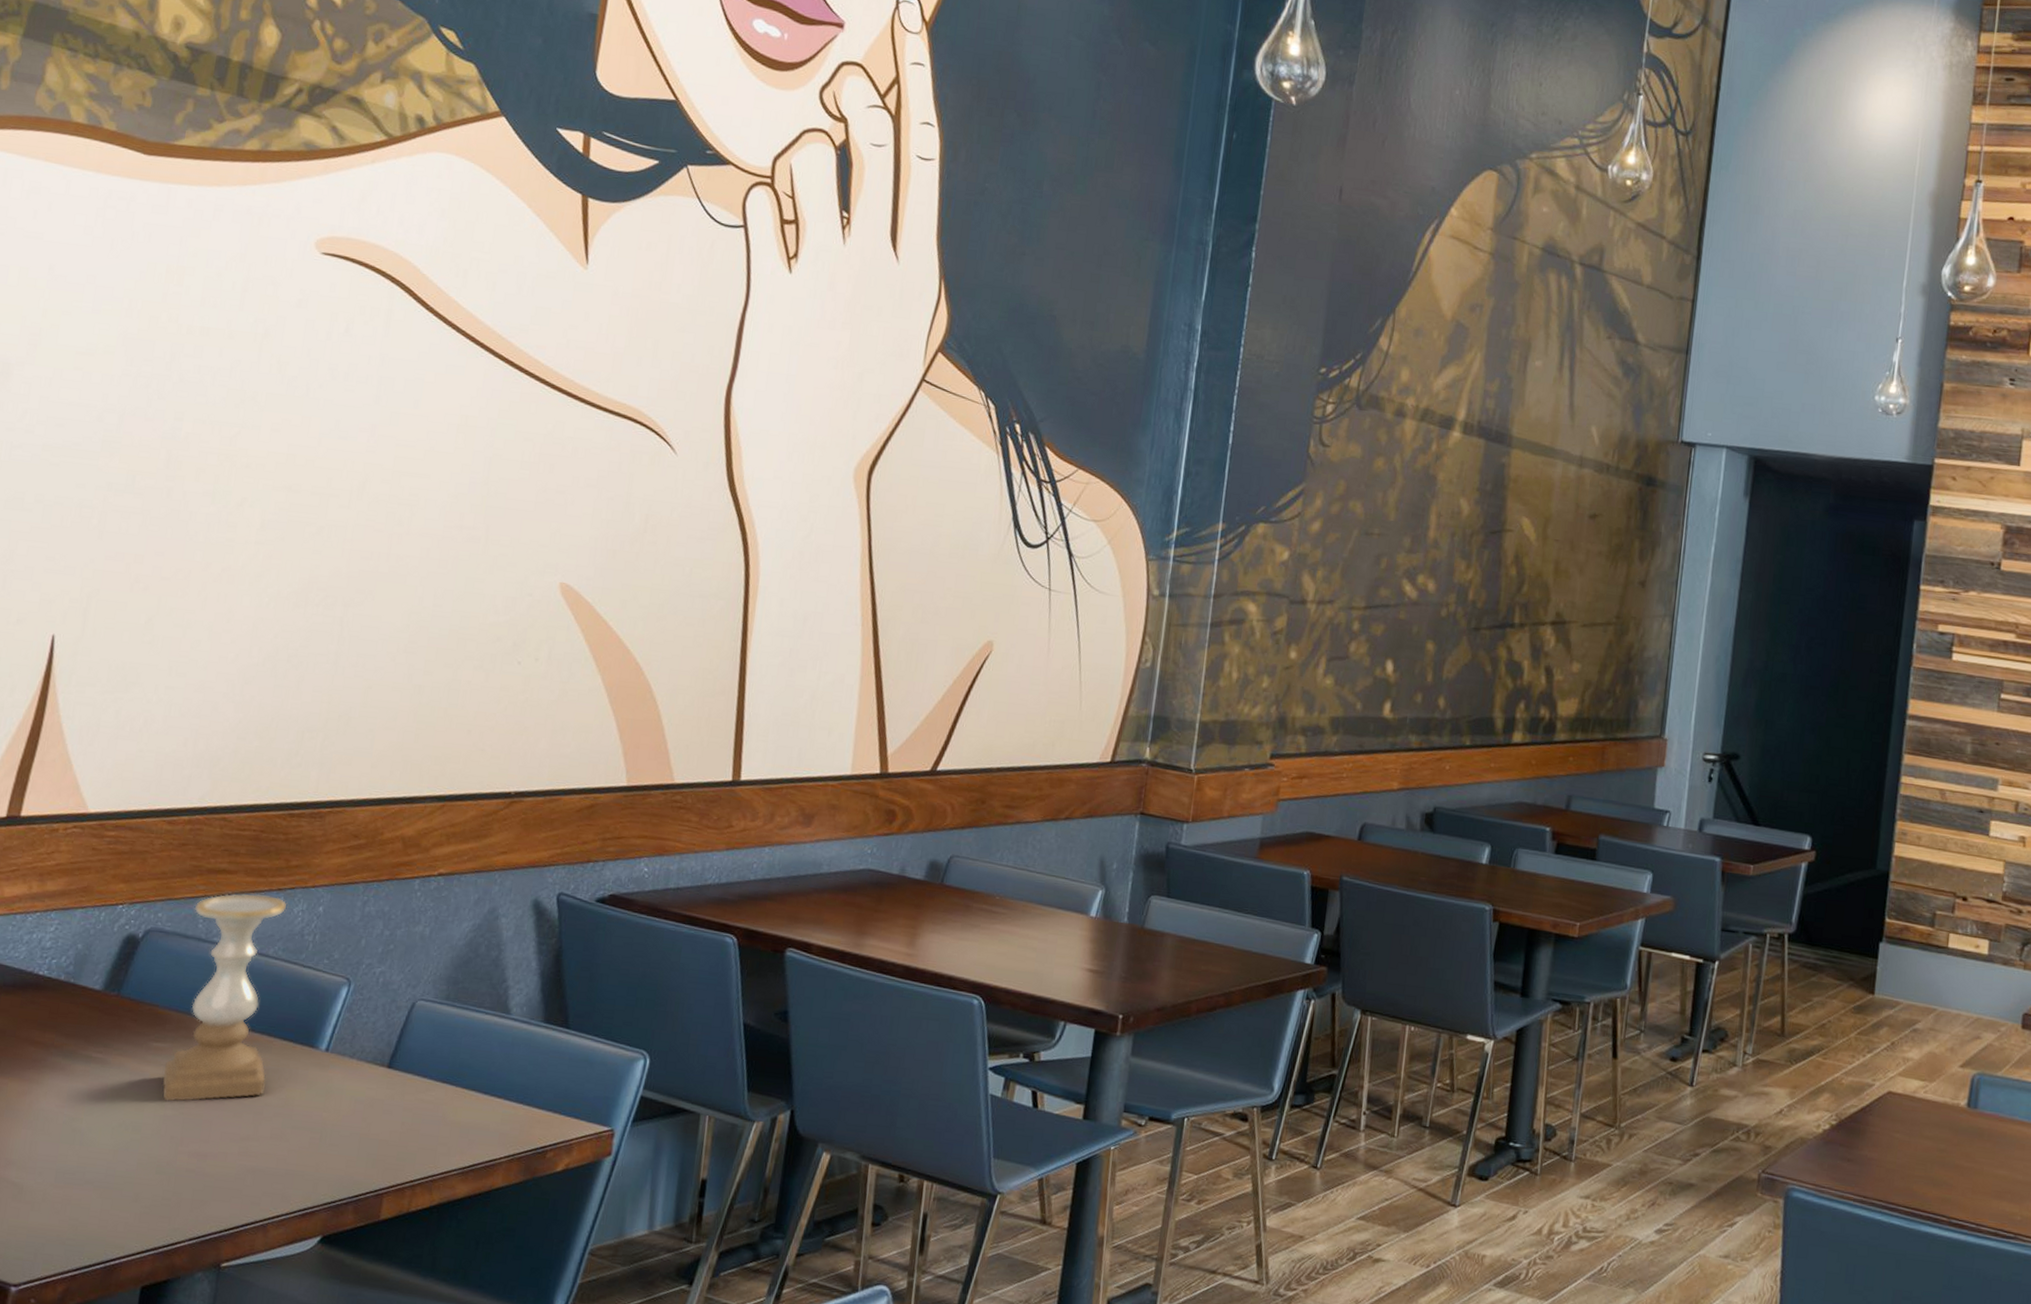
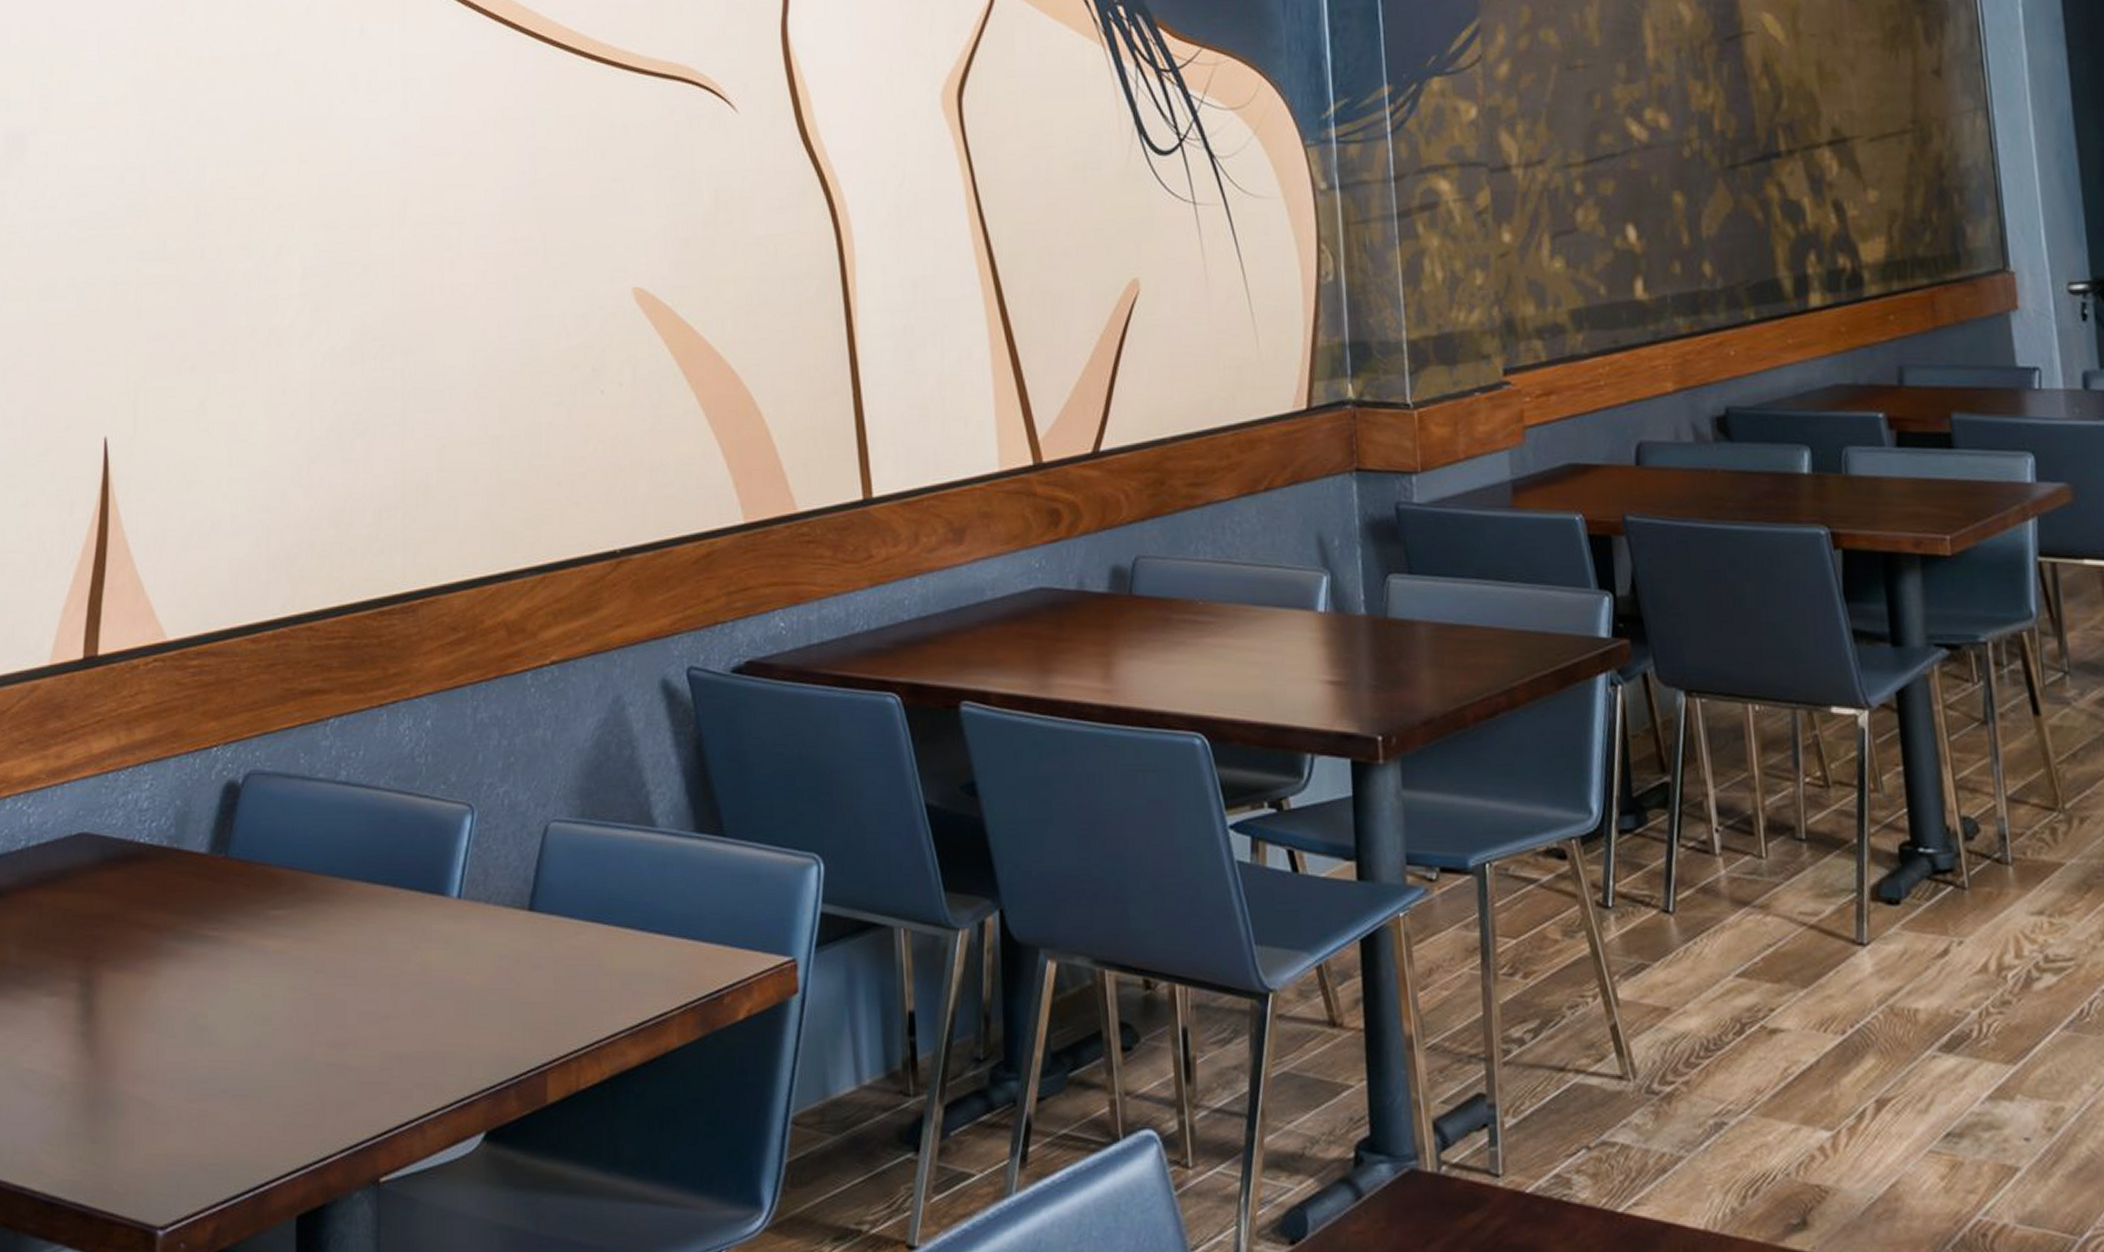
candle holder: present [161,893,287,1102] -> none [286,715,397,981]

